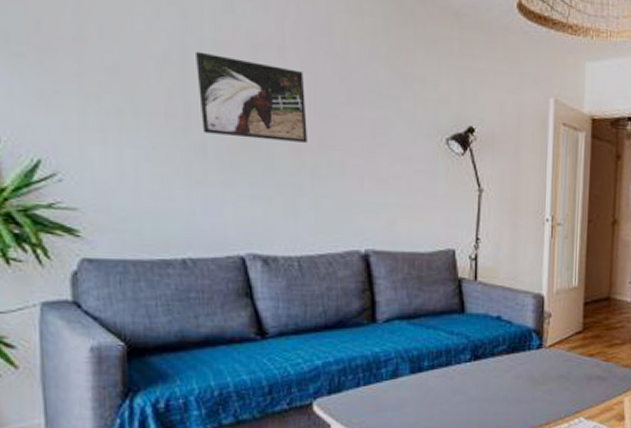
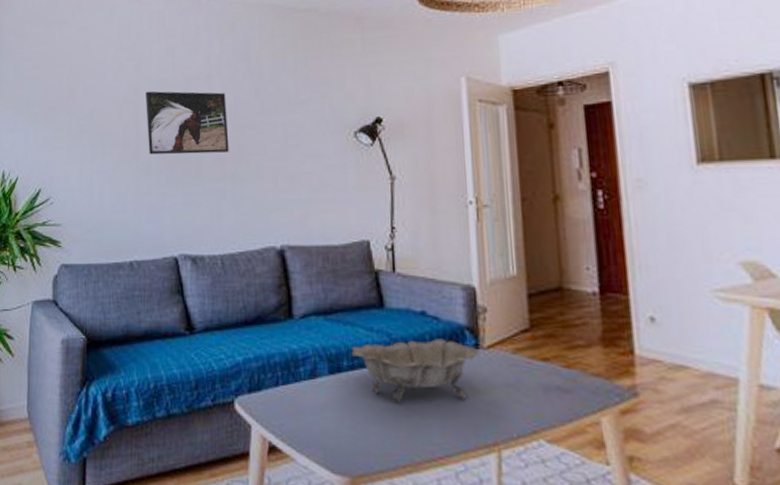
decorative bowl: none [432,340,542,395] -> present [351,338,480,402]

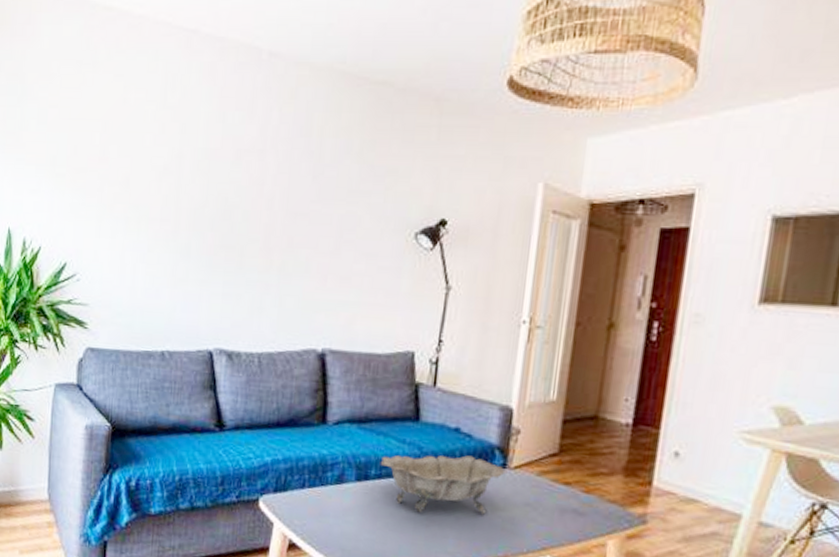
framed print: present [146,91,229,155] -> none [188,161,280,242]

